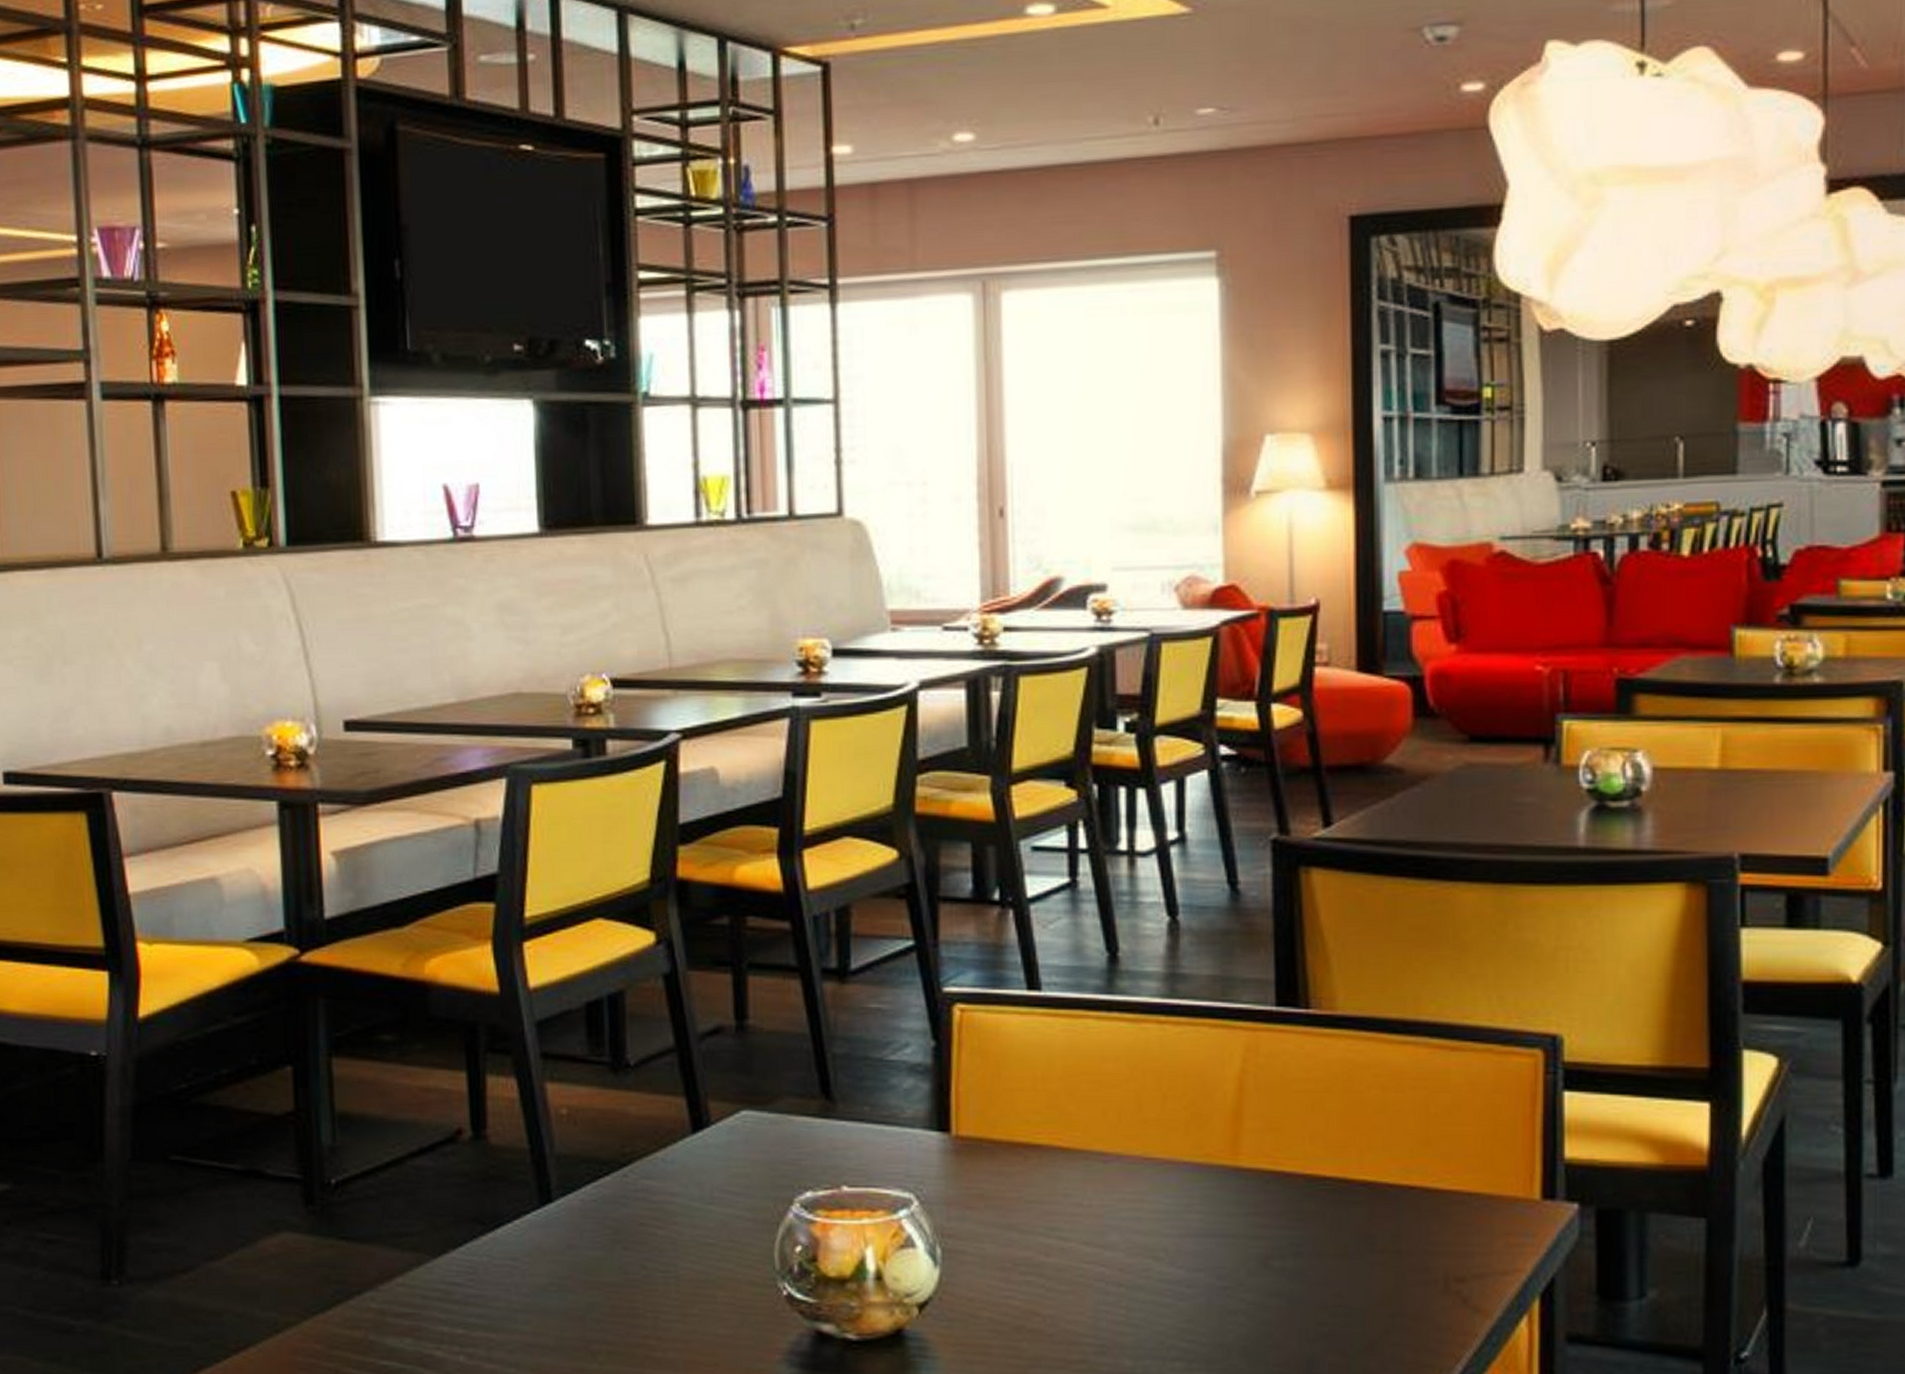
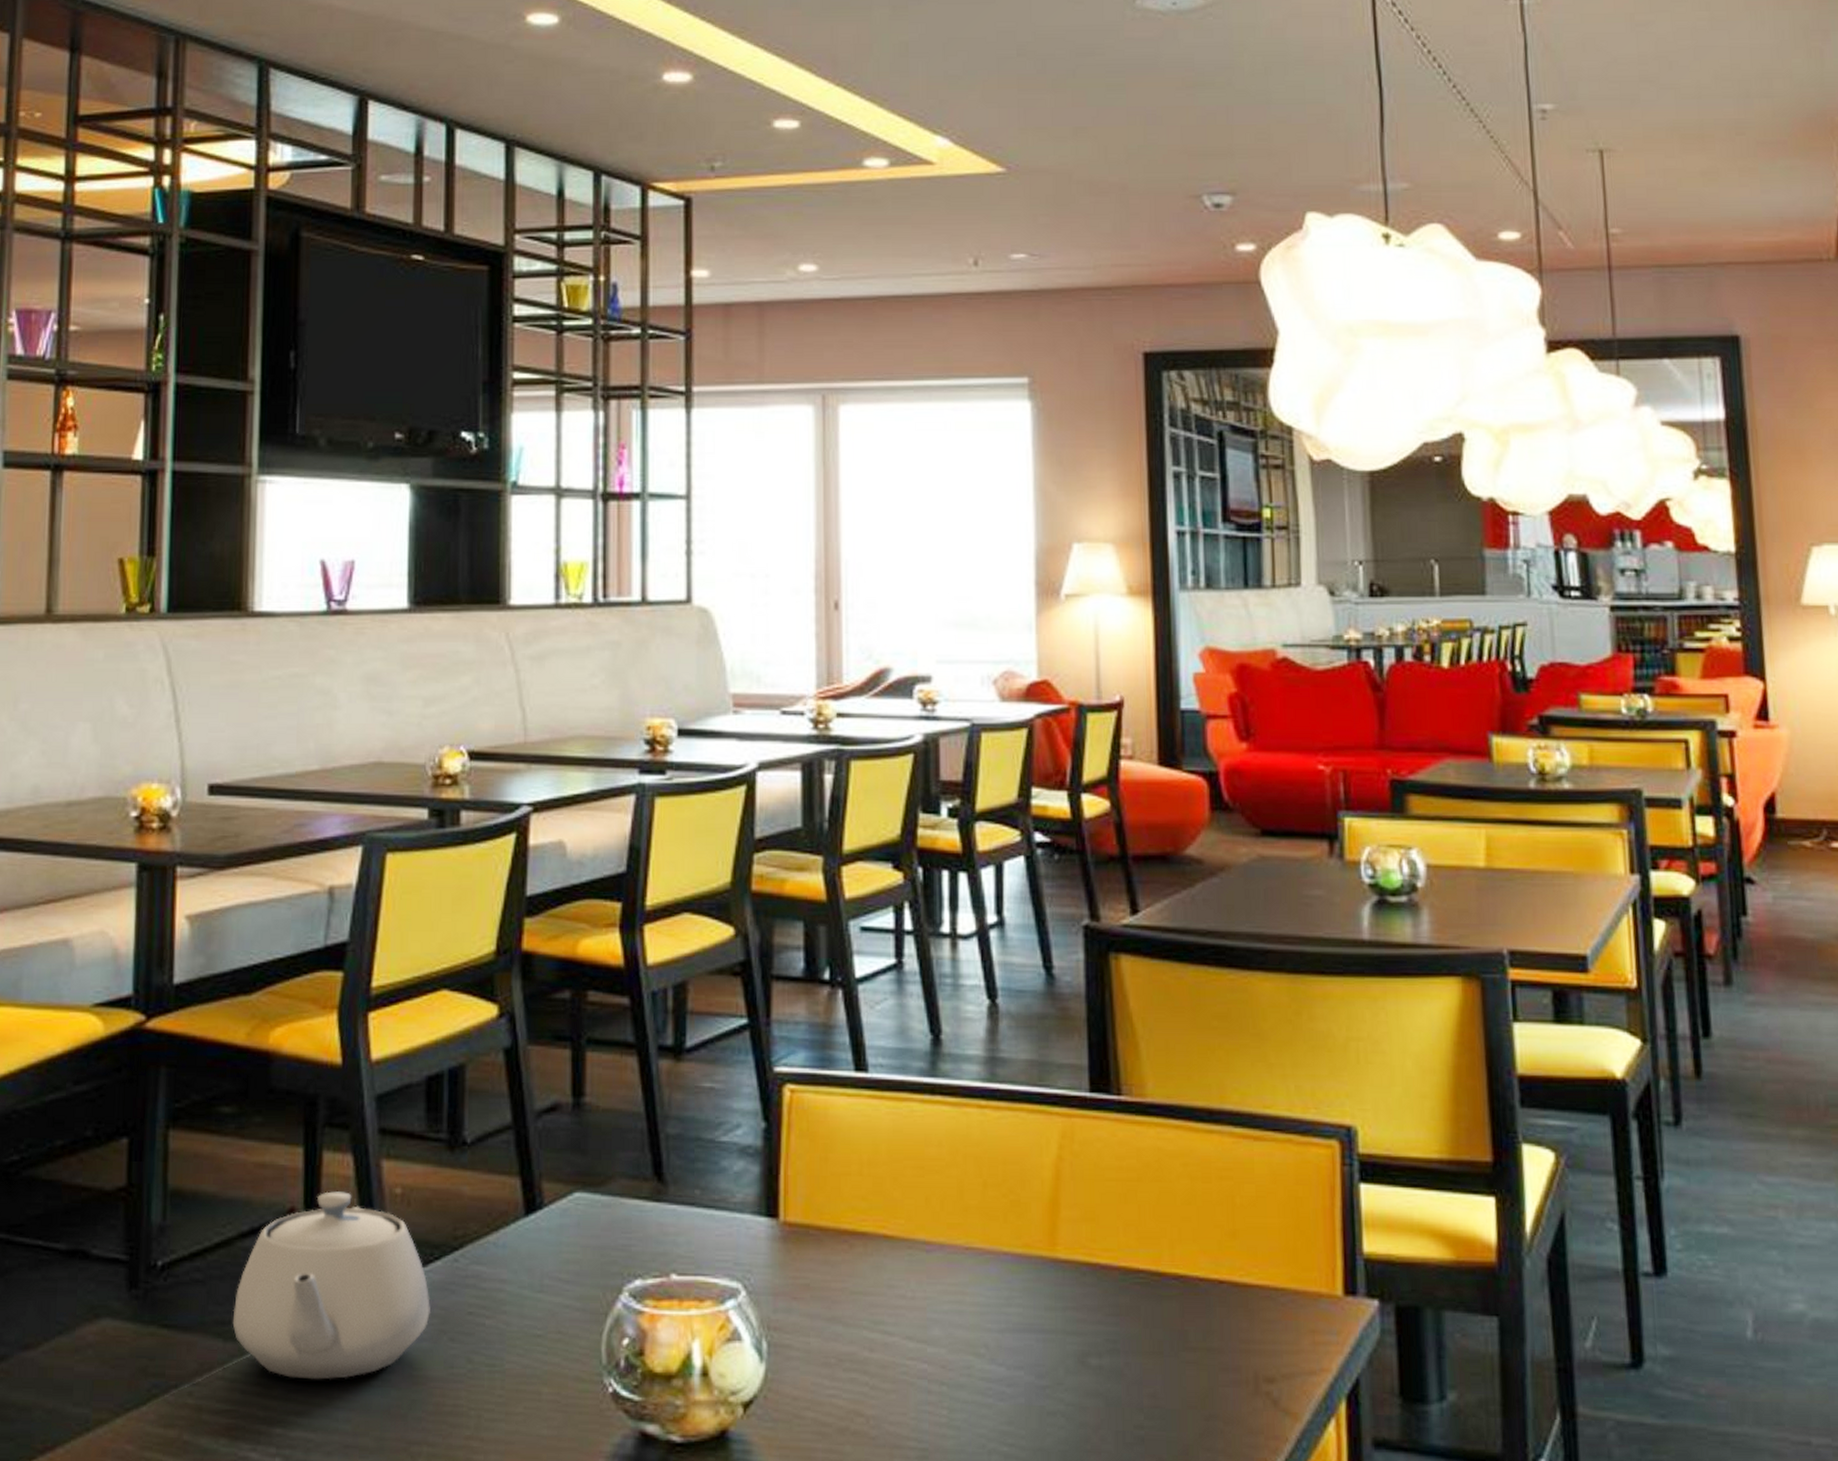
teapot: none [408,1113,602,1286] -> present [232,1191,430,1380]

